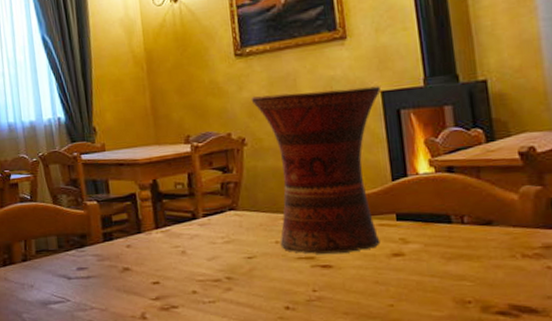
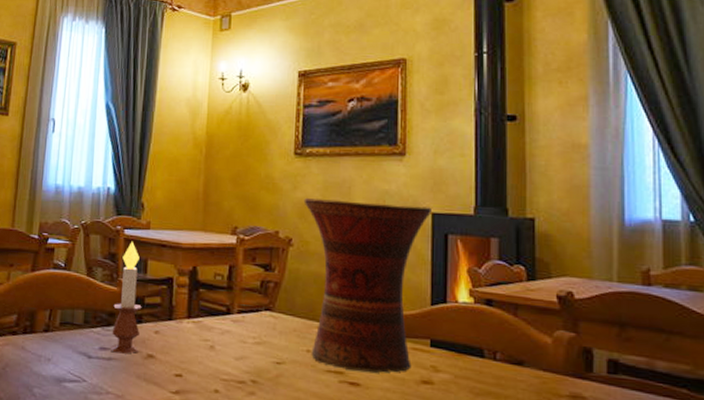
candle: none [84,165,114,271] -> present [111,241,142,354]

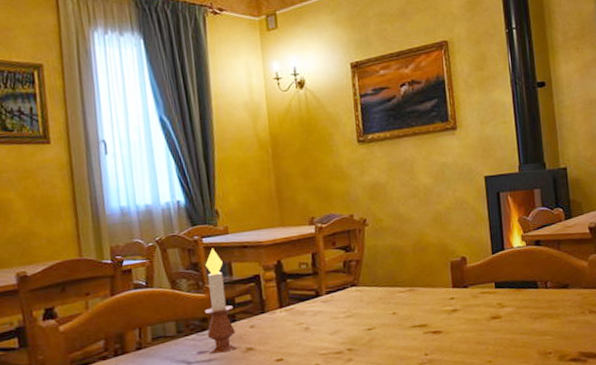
vase: present [303,197,431,373] -> none [372,171,484,322]

